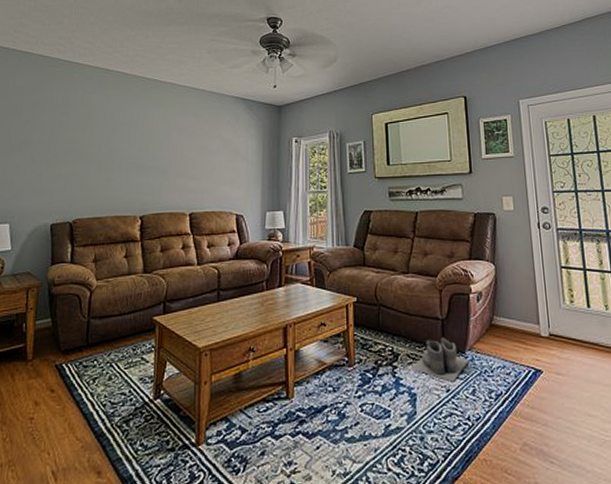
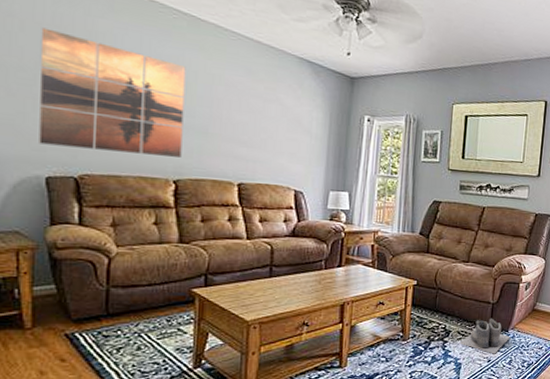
wall art: none [48,108,150,198] -> present [39,27,186,157]

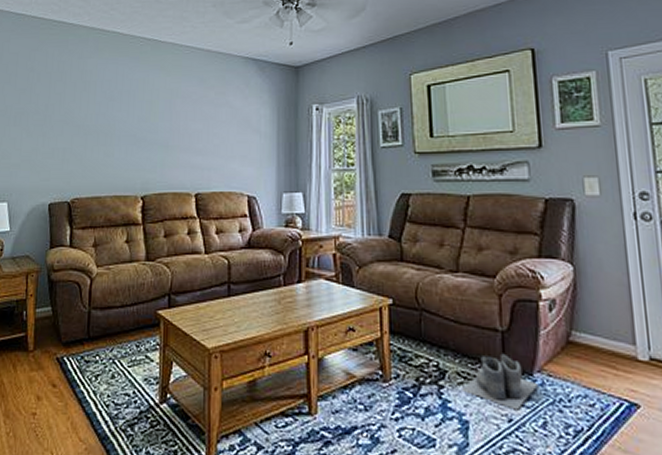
wall art: present [39,27,186,157] -> none [45,75,150,175]

